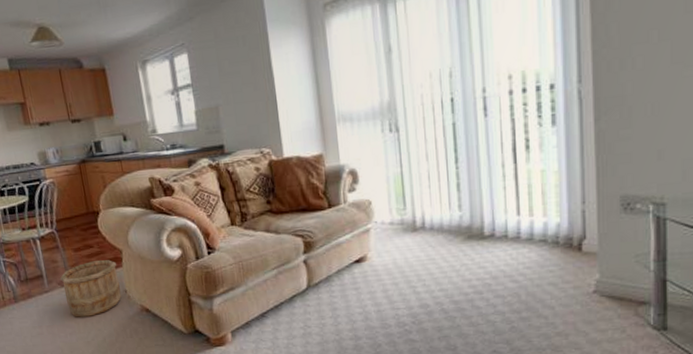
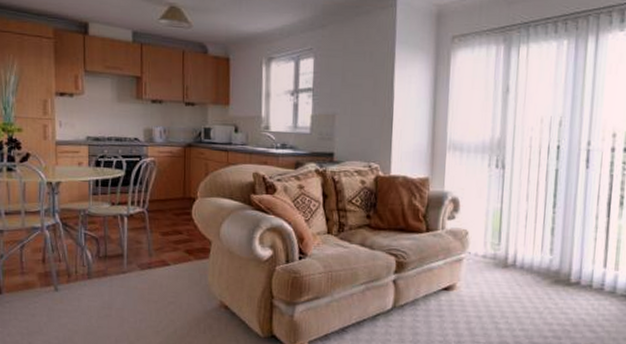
wooden bucket: present [59,260,122,318] -> none [140,248,204,305]

